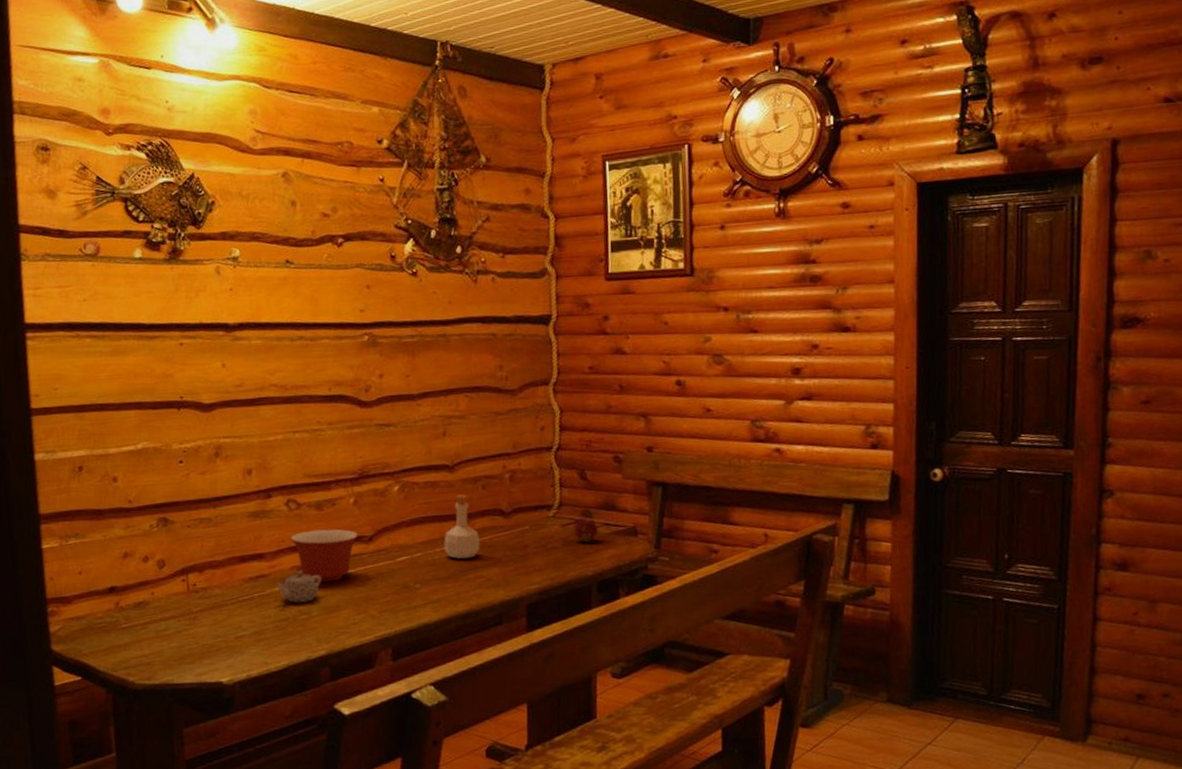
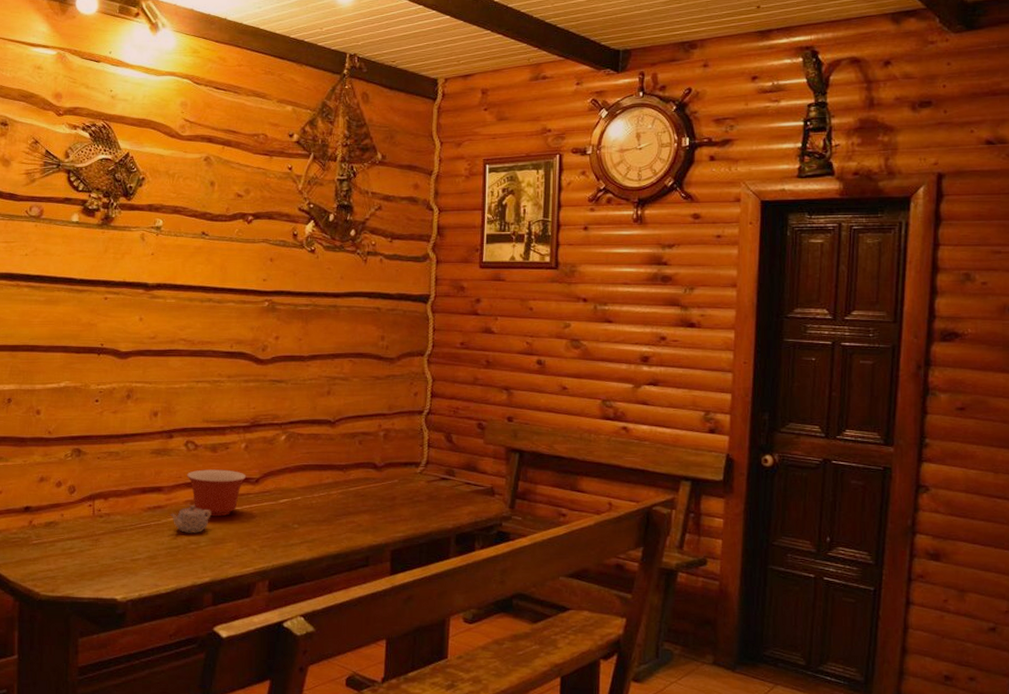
bottle: present [444,494,480,559] -> none [322,447,353,505]
fruit: present [571,517,599,543] -> none [436,475,460,498]

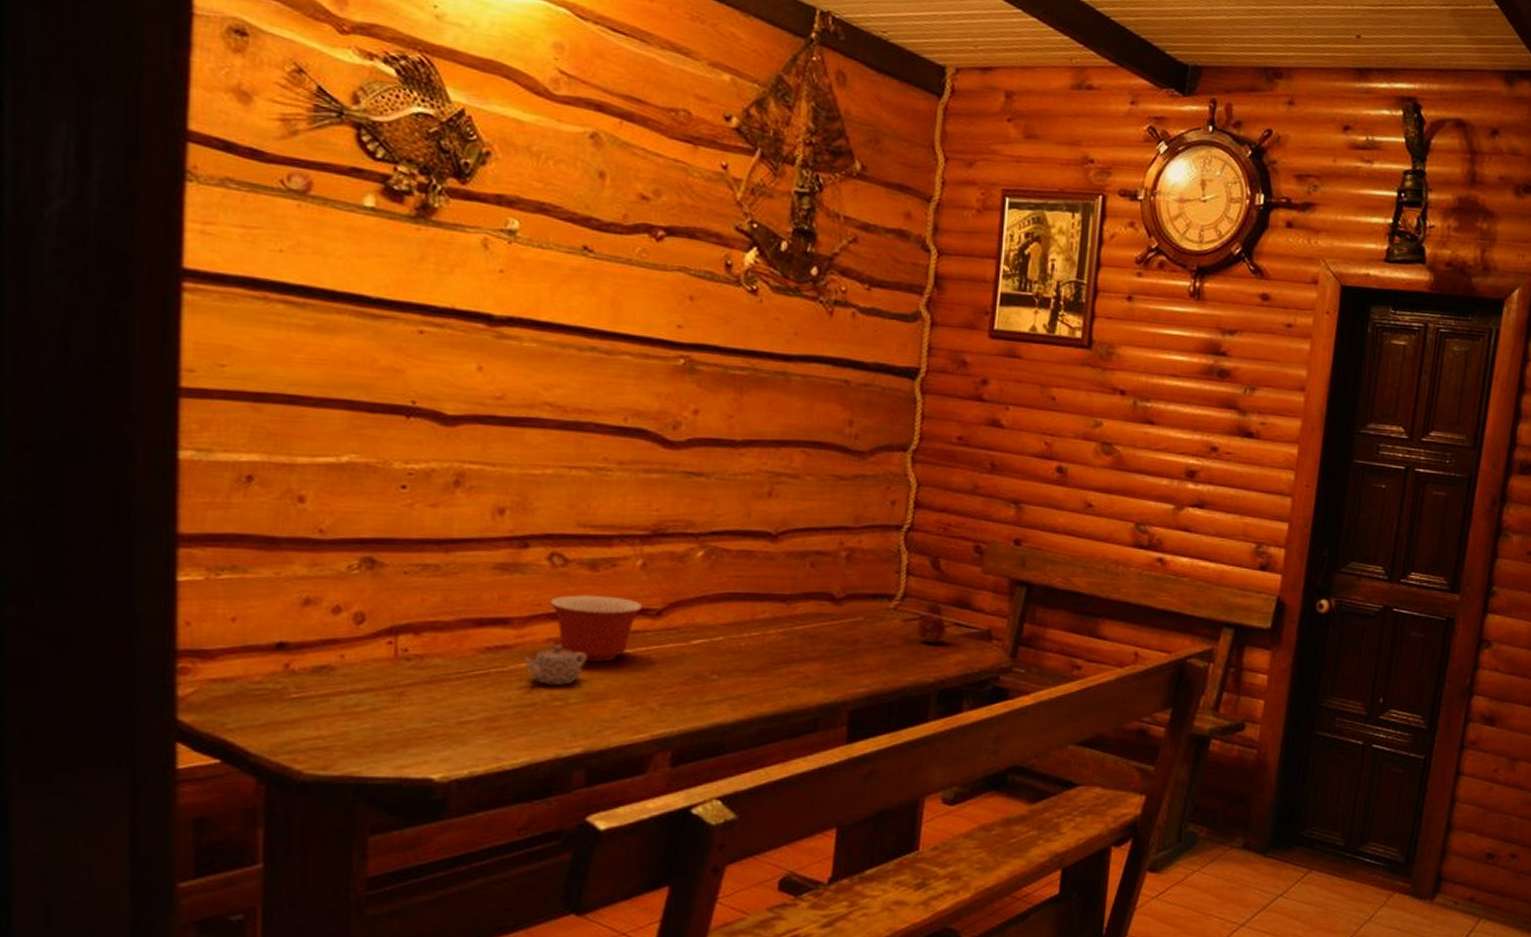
fruit: none [436,475,460,498] -> present [915,613,947,643]

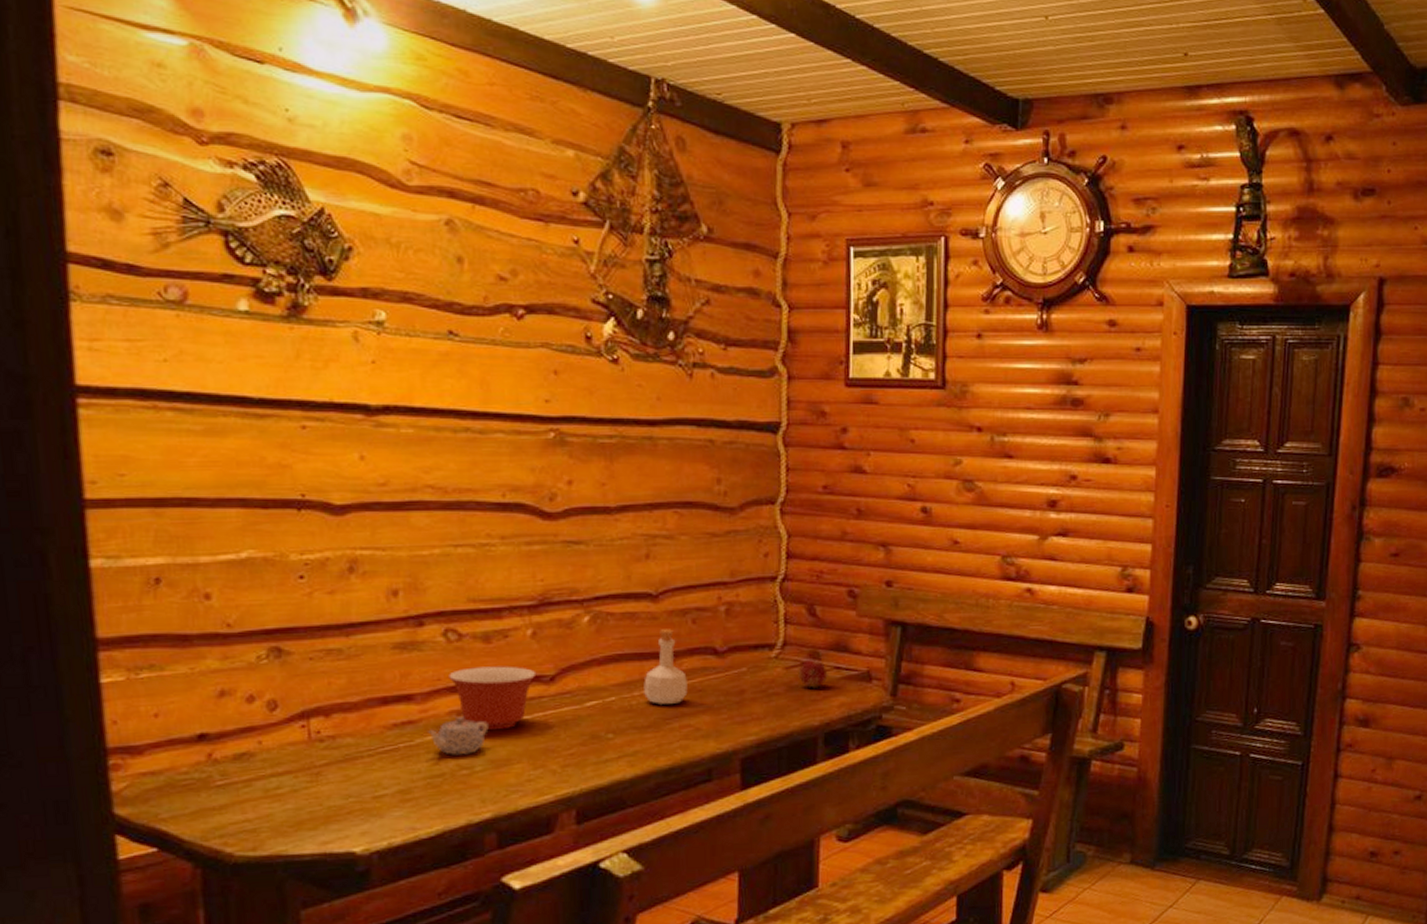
bottle: none [754,570,800,650] -> present [644,629,688,705]

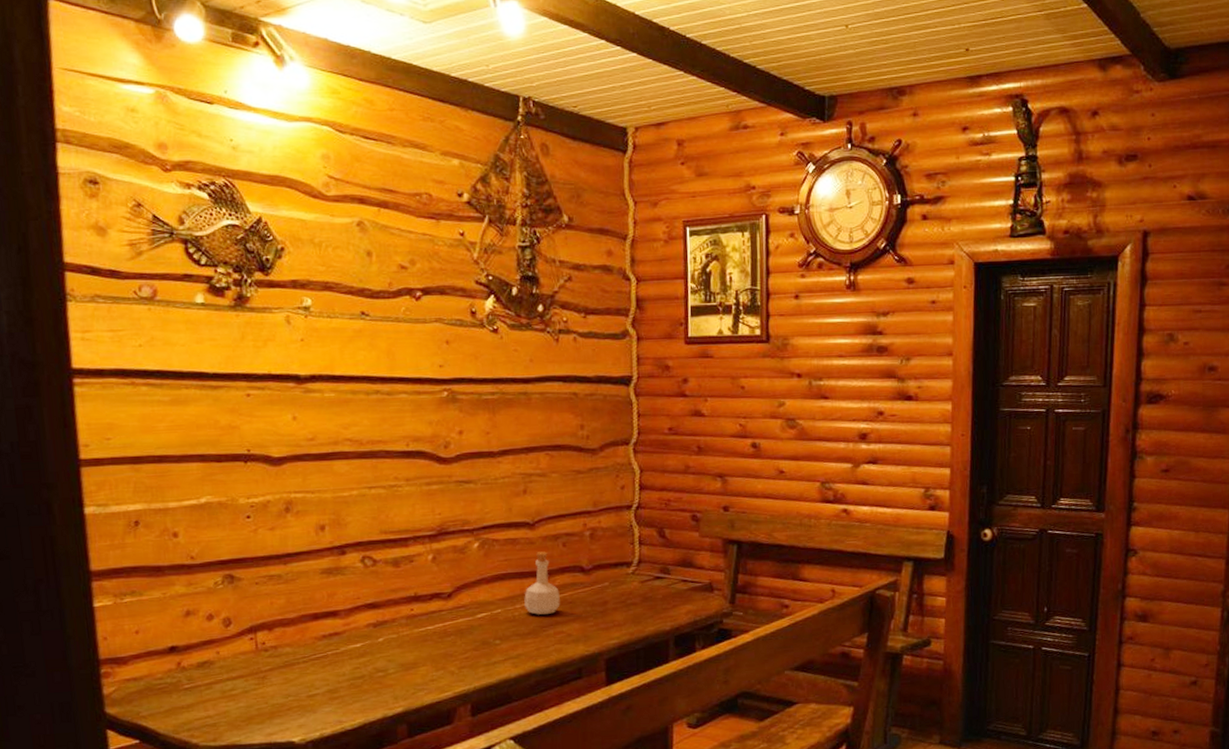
teapot: present [428,717,489,755] -> none [350,628,399,661]
mixing bowl: present [449,666,537,731] -> none [366,585,437,640]
fruit: present [796,659,828,688] -> none [650,574,677,599]

